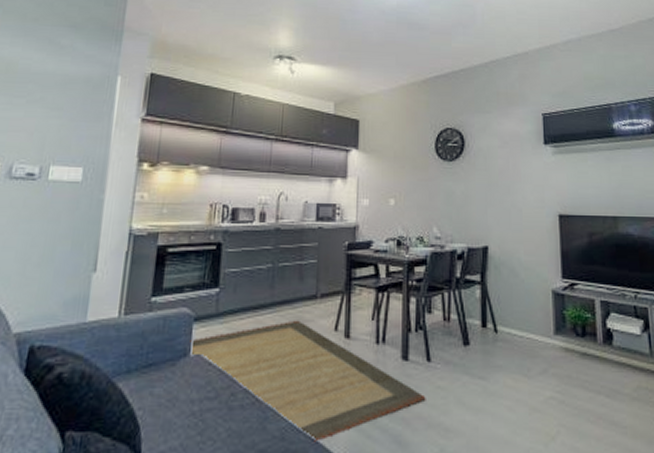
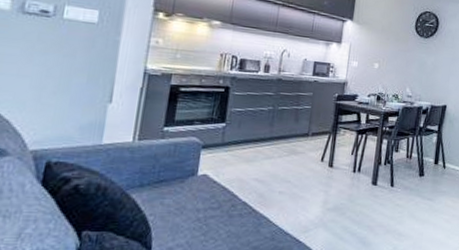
rug: present [190,320,426,442] -> none [198,152,387,241]

